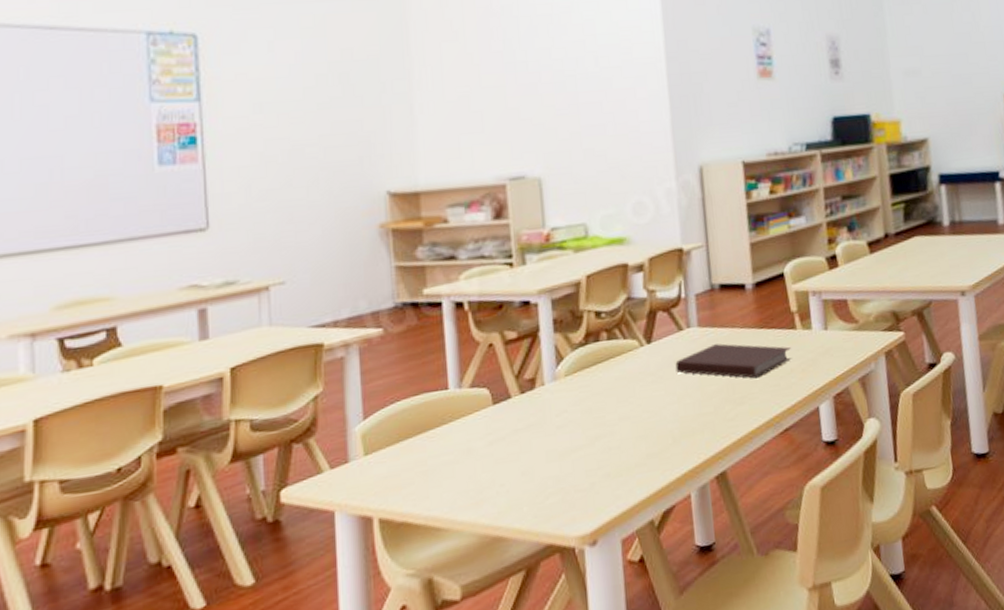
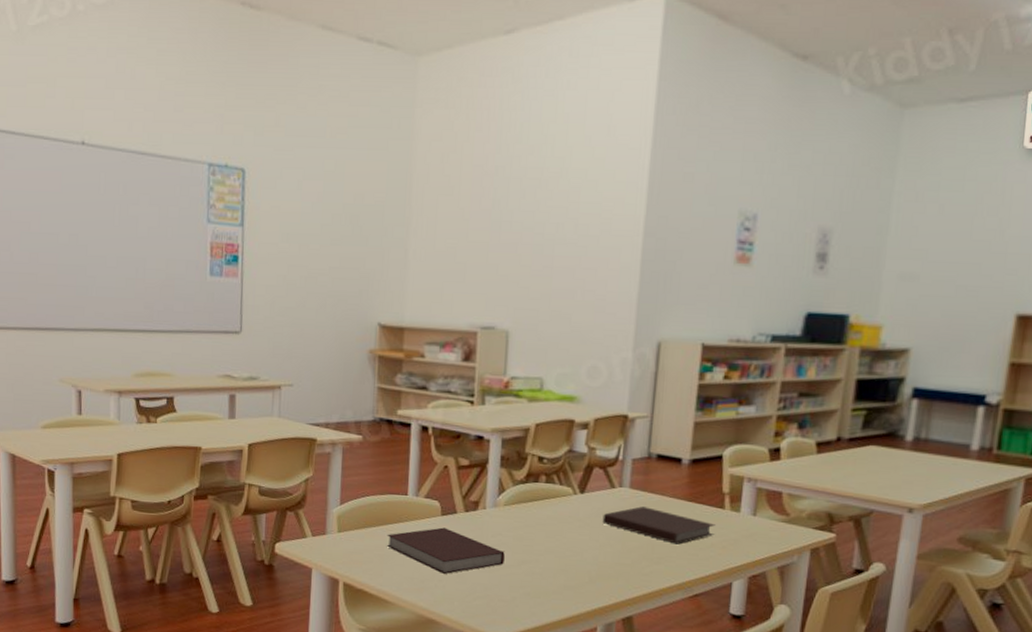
notebook: none [428,418,575,476] -> present [386,527,505,574]

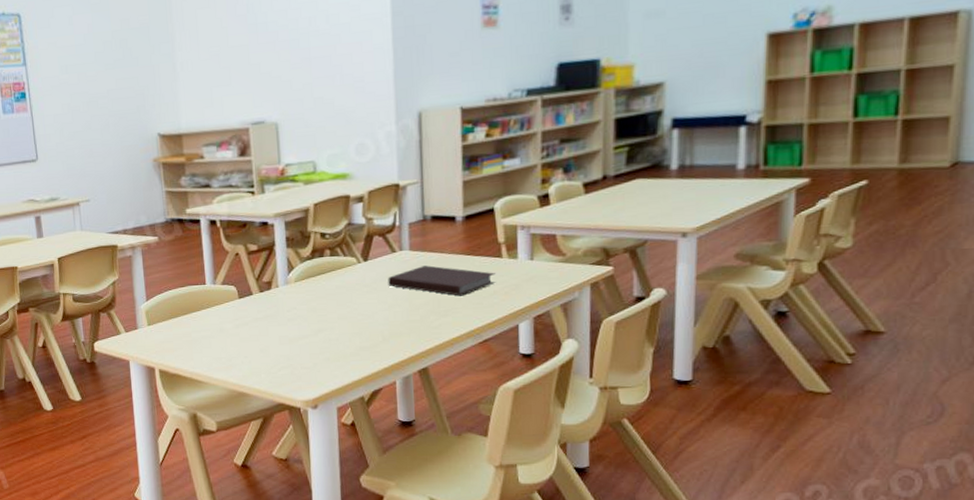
notebook: present [386,527,505,574] -> none [192,309,302,350]

